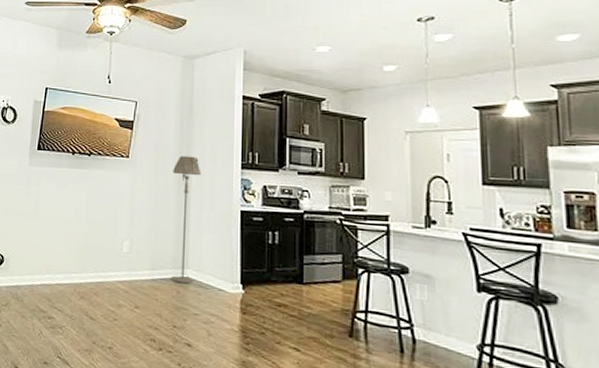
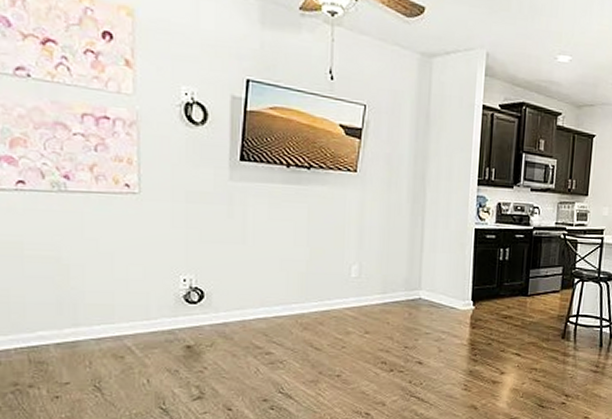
floor lamp: present [171,156,201,285] -> none [403,170,437,305]

